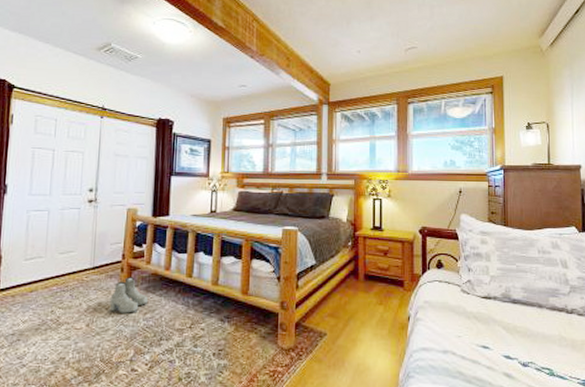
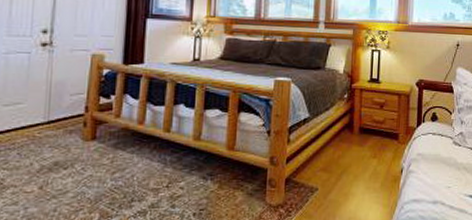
boots: present [109,277,149,313] -> none [68,132,118,173]

